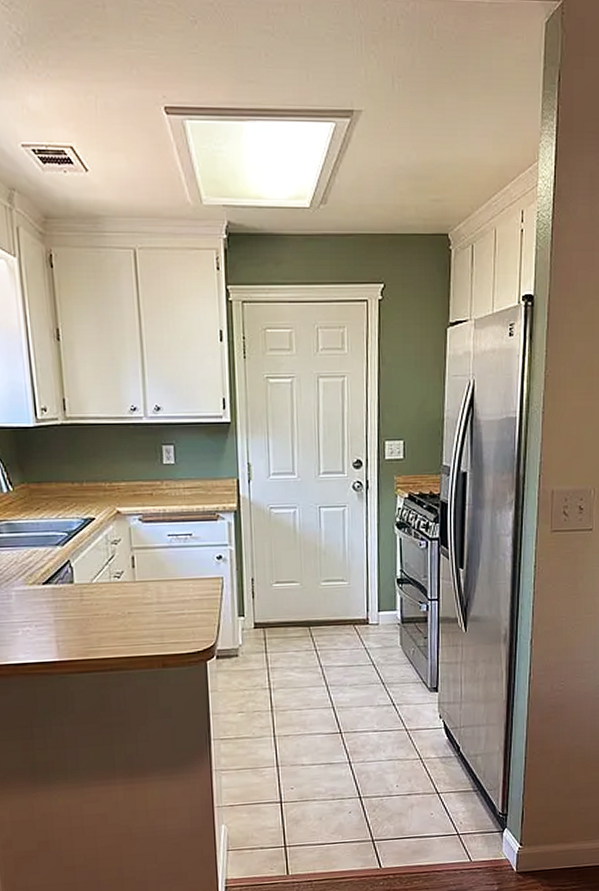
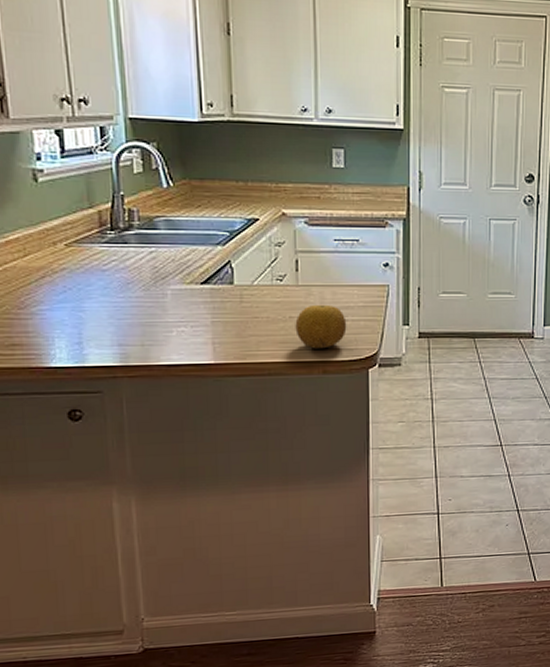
fruit: none [134,599,184,643] -> present [295,304,347,349]

